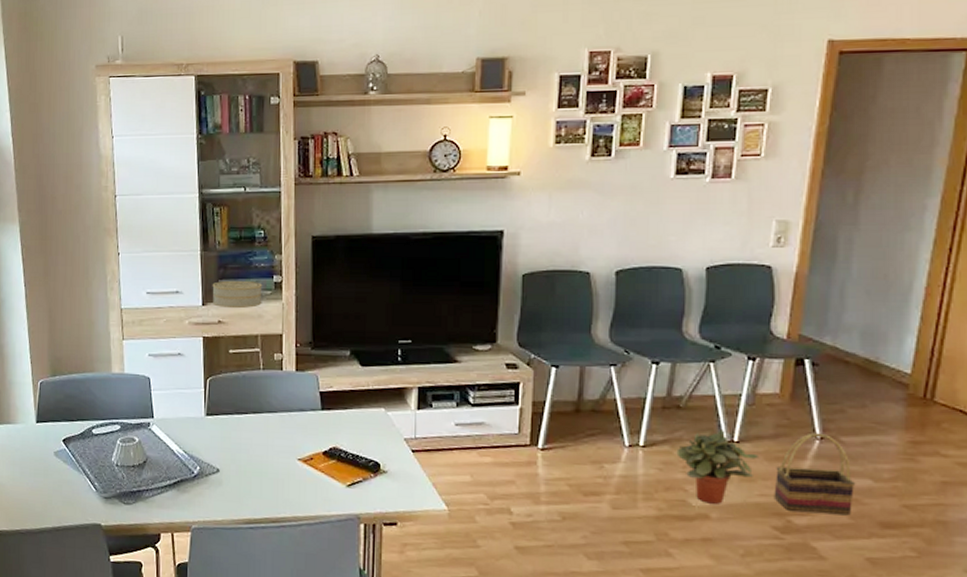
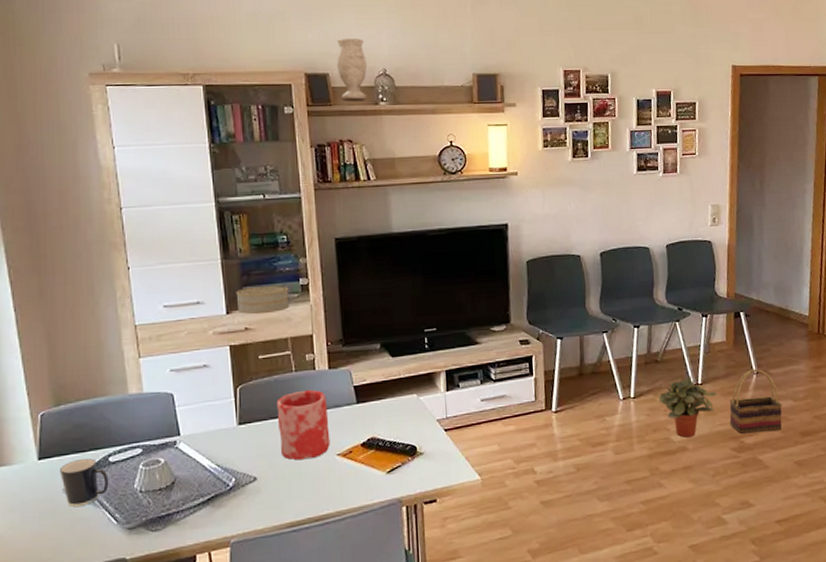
mug: none [52,426,91,471] -> present [59,458,109,507]
vase: none [242,389,292,459] -> present [276,389,330,461]
vase: none [327,21,360,91] -> present [337,38,368,102]

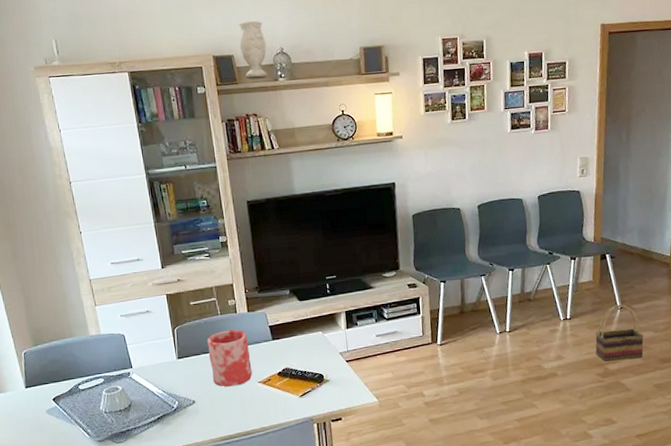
mug: present [59,458,109,507] -> none [42,386,81,425]
decorative box: present [236,285,290,315] -> none [168,243,213,268]
potted plant: present [658,376,717,438] -> none [531,312,584,365]

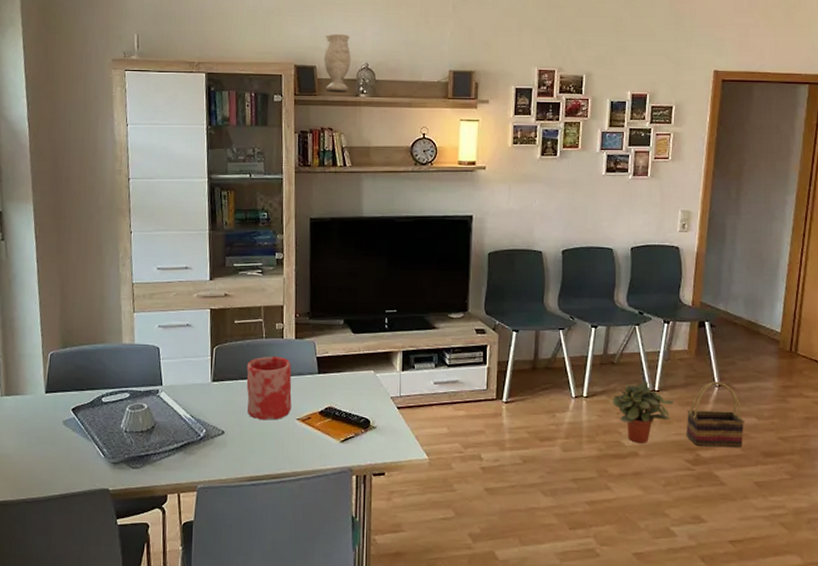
potted plant: none [531,312,584,365] -> present [612,381,674,443]

